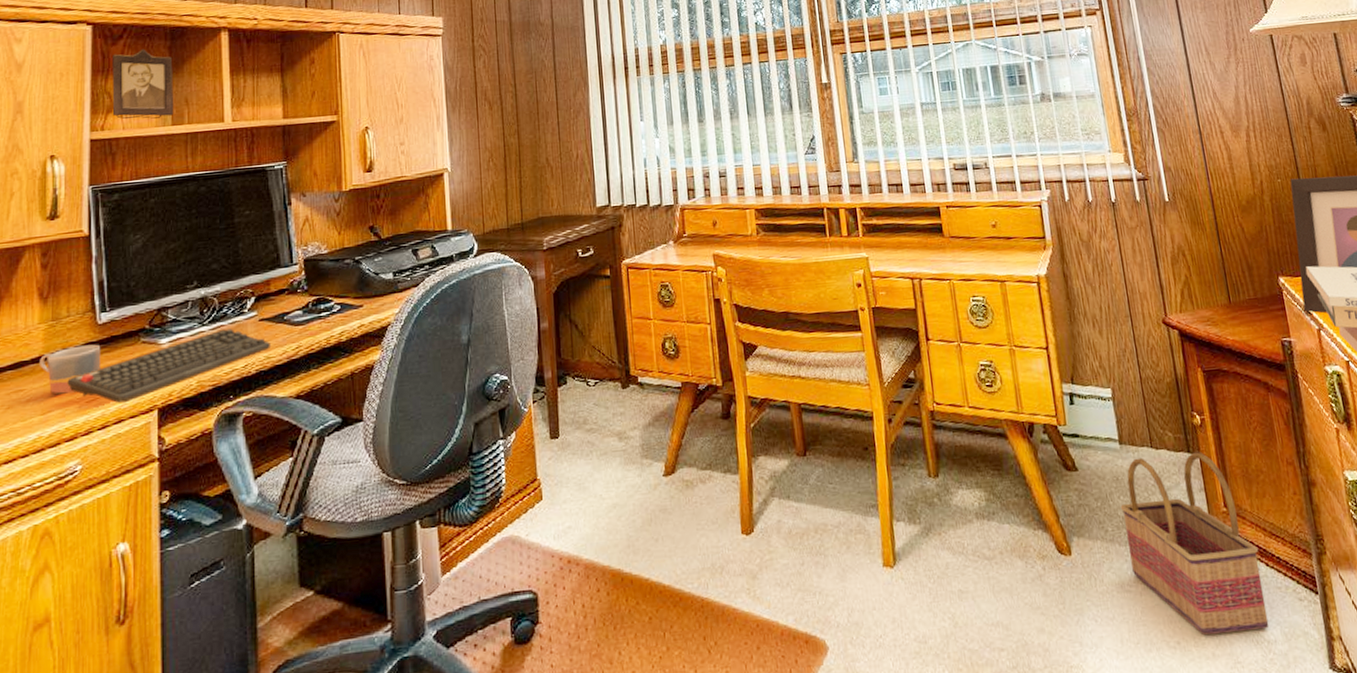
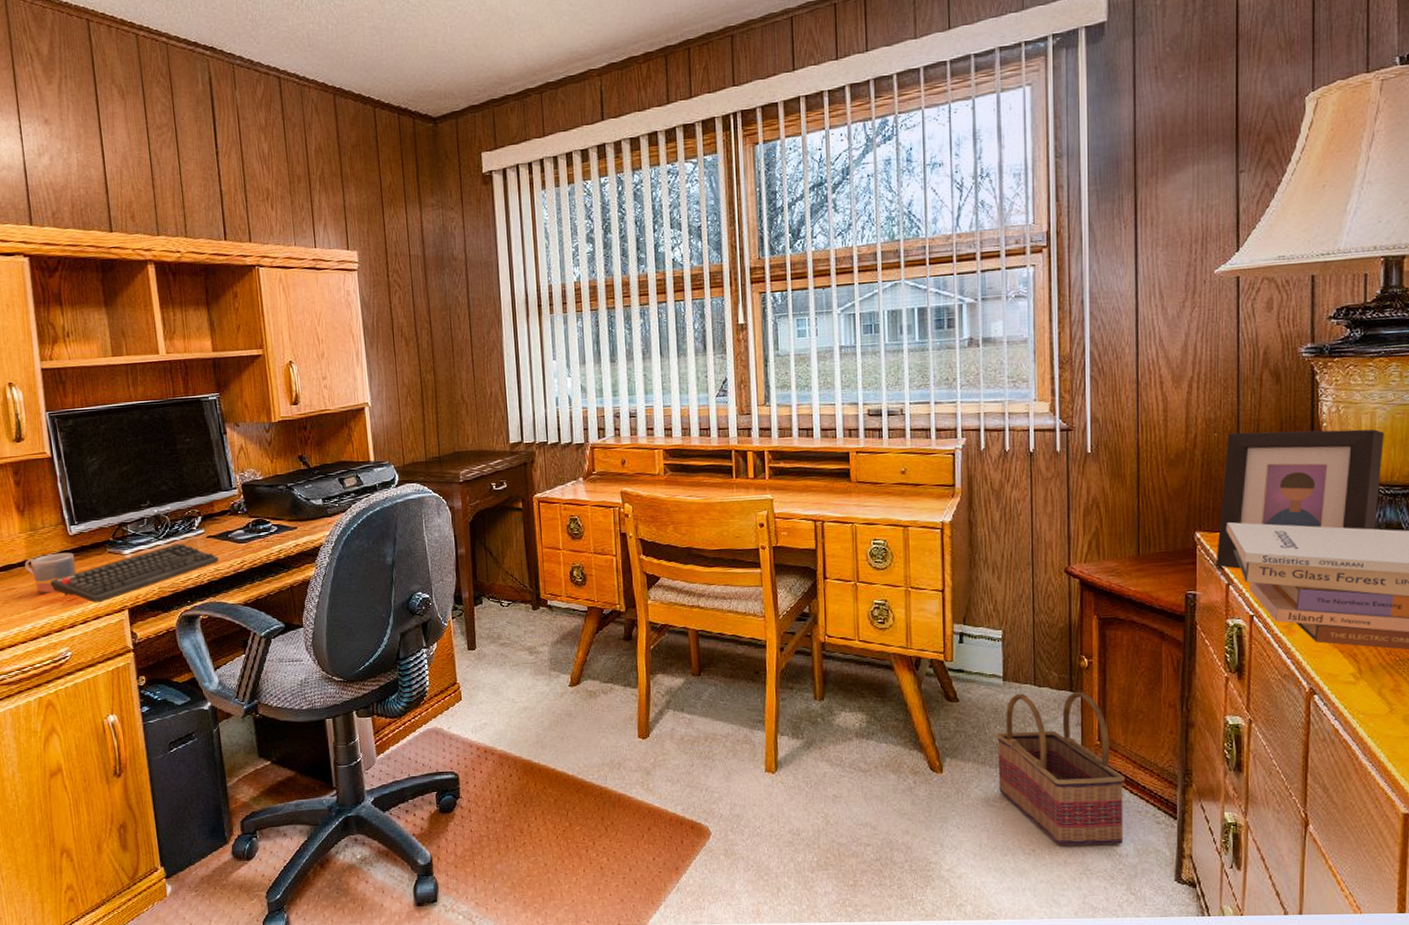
photo frame: present [112,49,174,119] -> none [51,281,113,350]

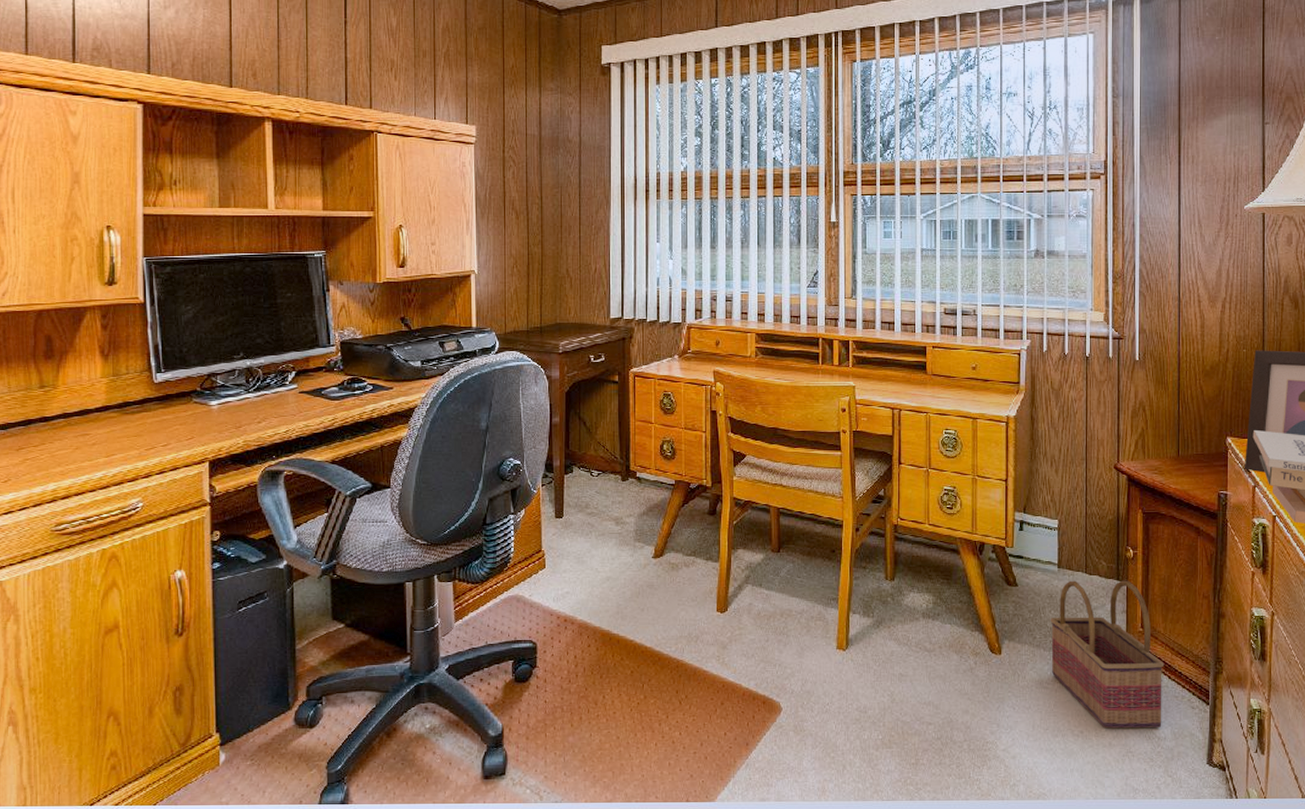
mug: present [25,552,77,594] -> none [103,400,158,442]
computer keyboard: present [50,543,220,603] -> none [128,397,310,454]

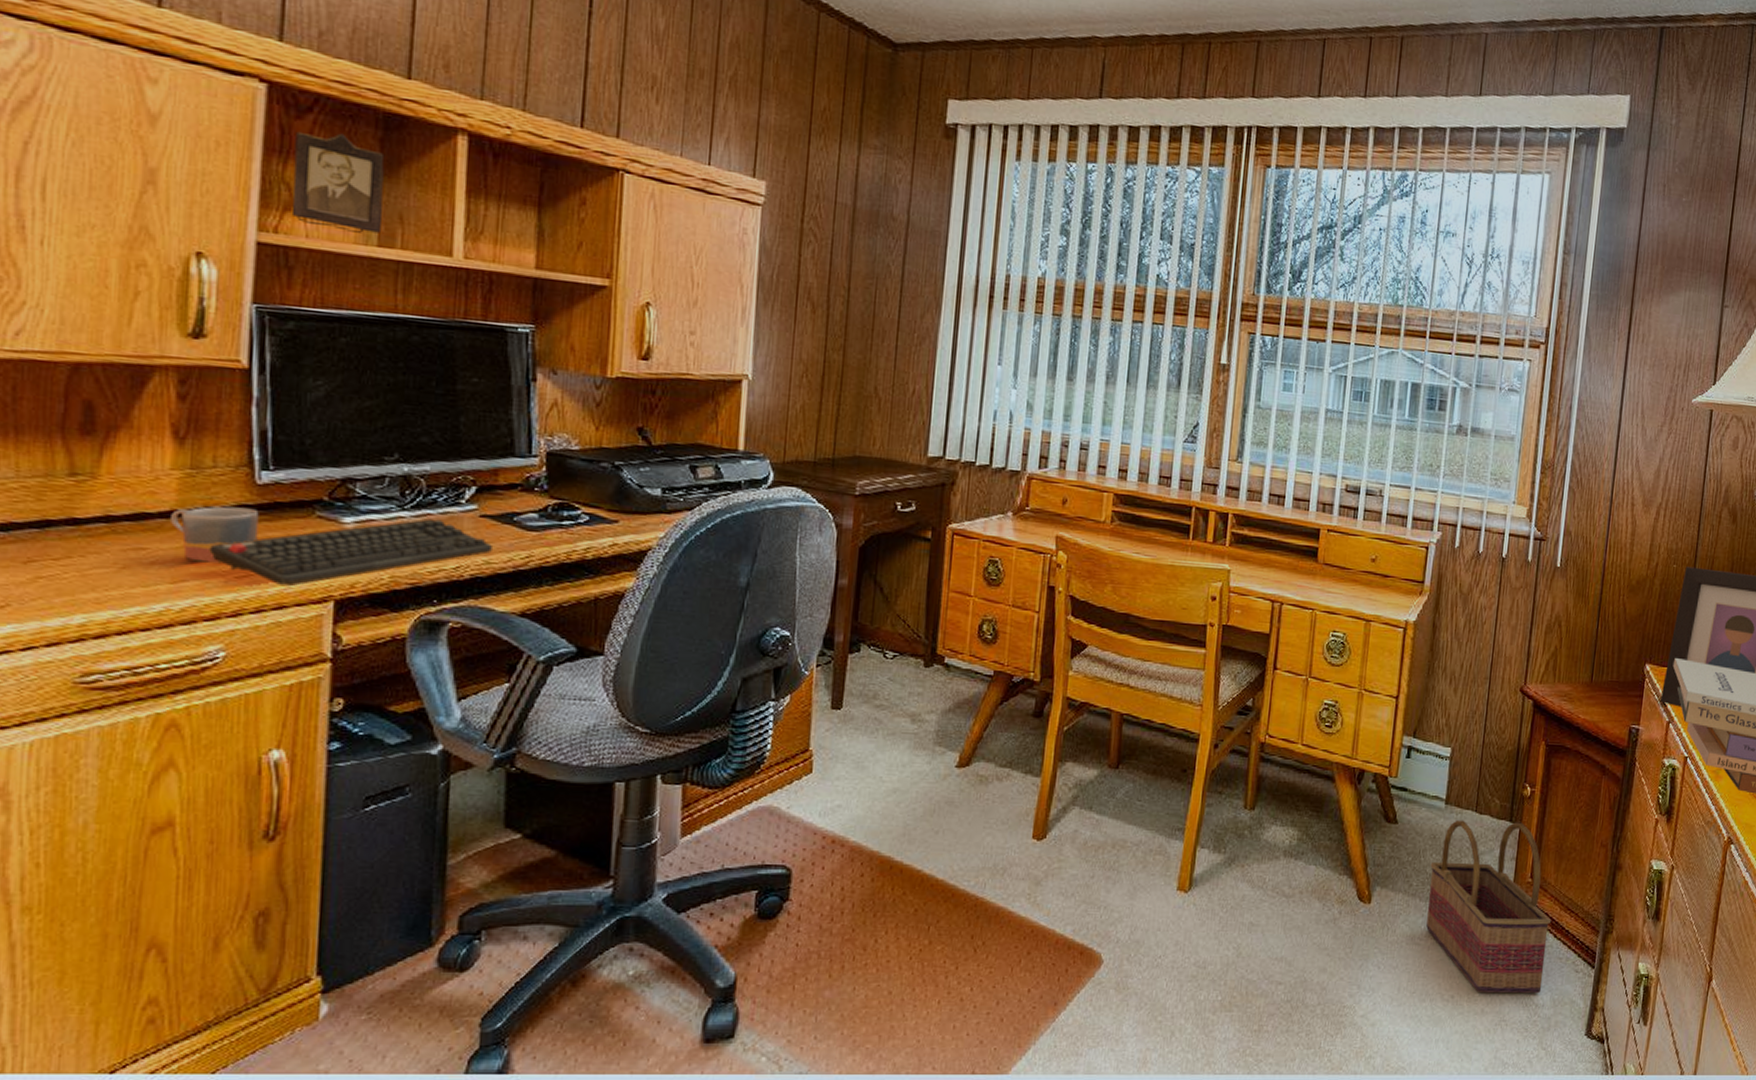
mug: none [103,400,158,442] -> present [171,506,259,564]
computer keyboard: none [128,397,310,454] -> present [209,518,494,587]
photo frame: none [162,131,221,199] -> present [291,131,385,233]

